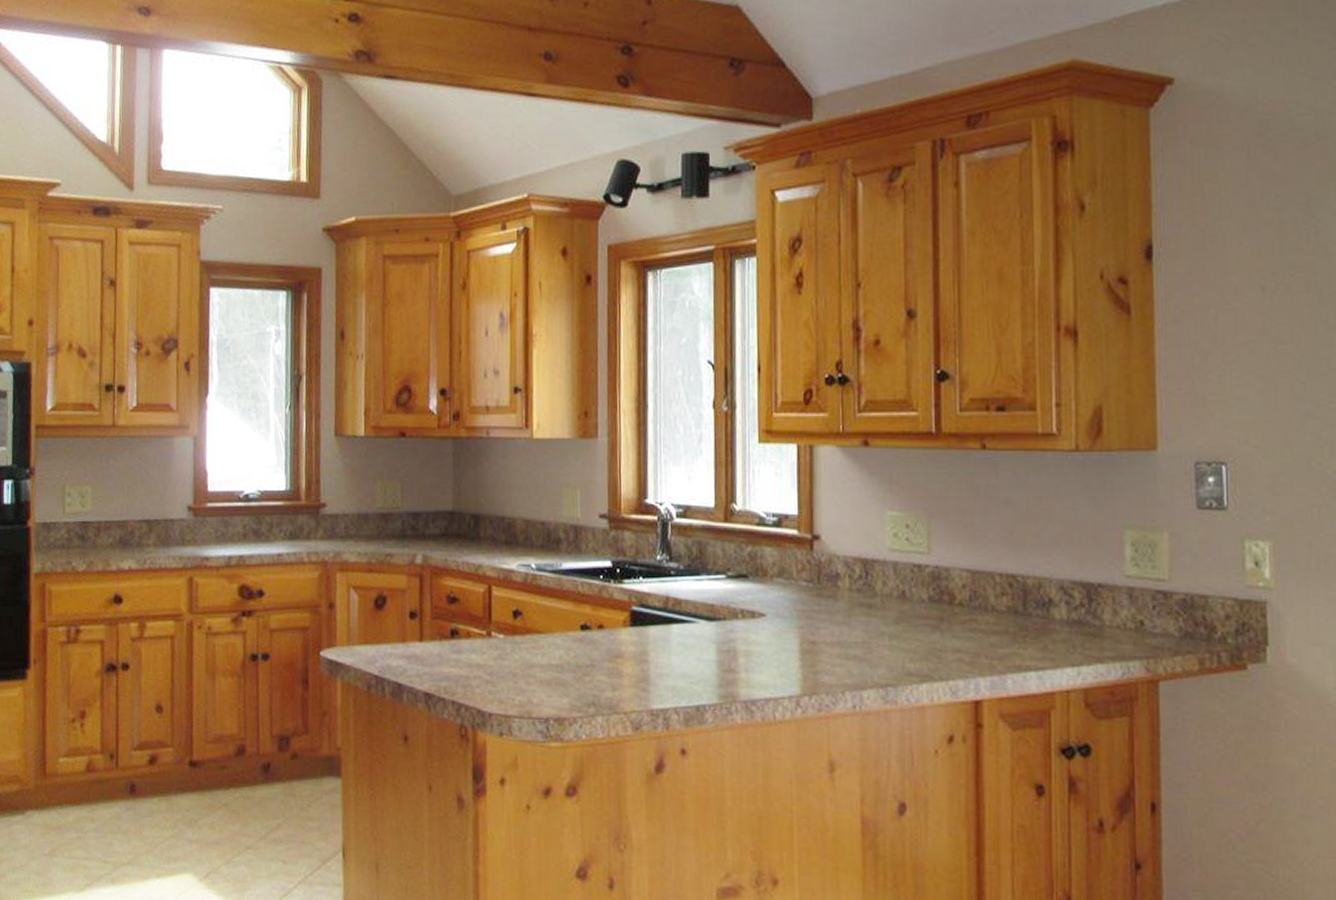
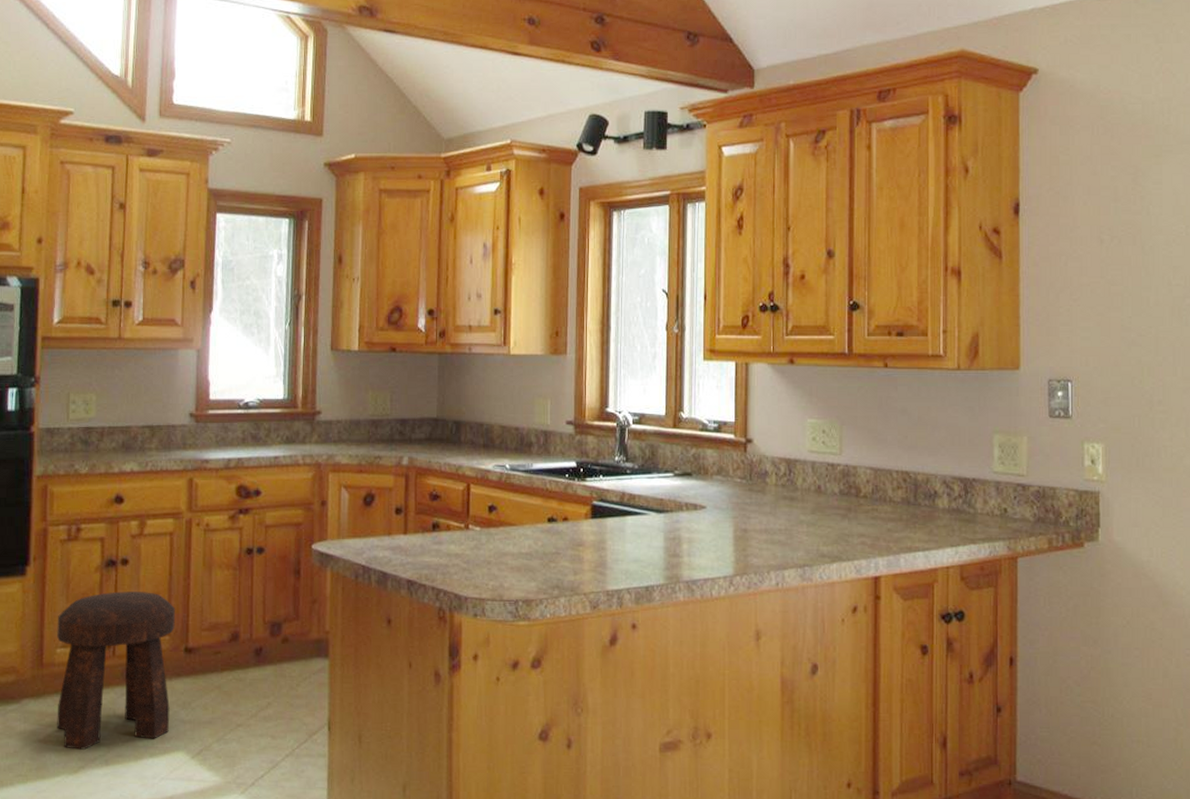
stool: none [59,698,179,867] -> present [57,591,176,750]

